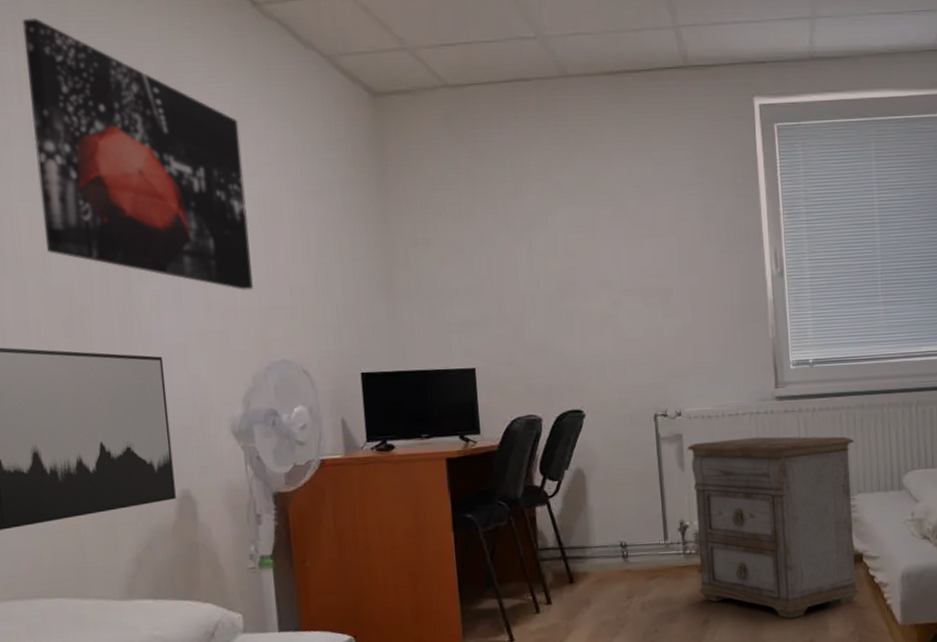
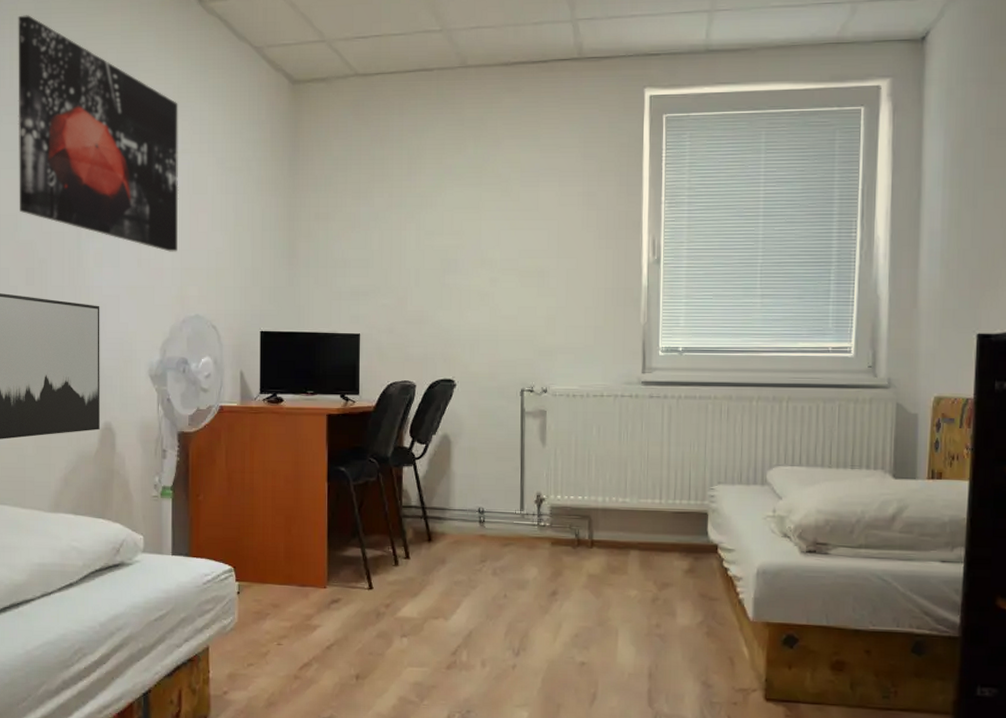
nightstand: present [687,436,860,619] -> none [550,419,719,601]

